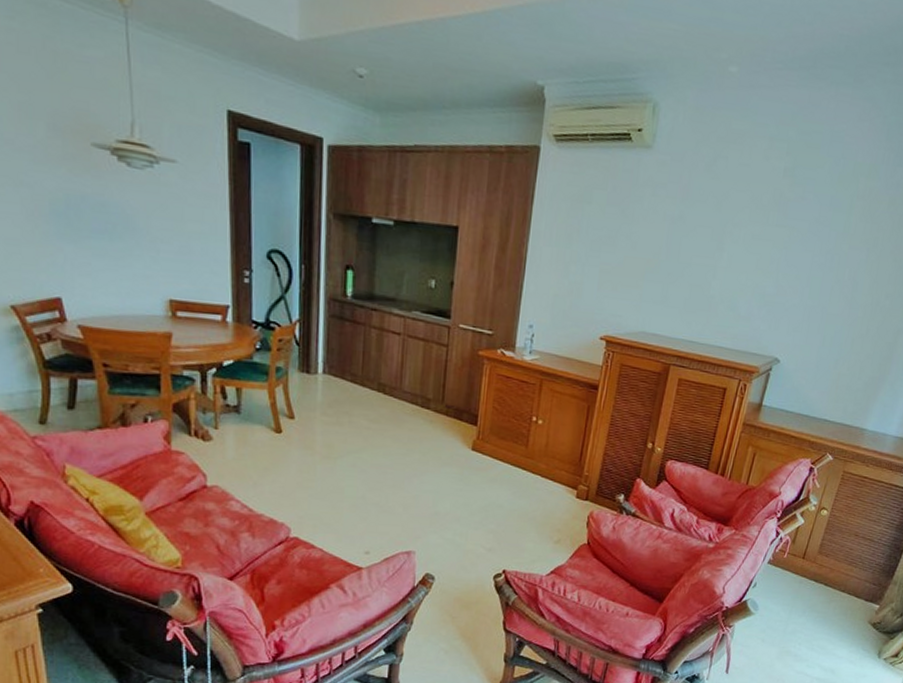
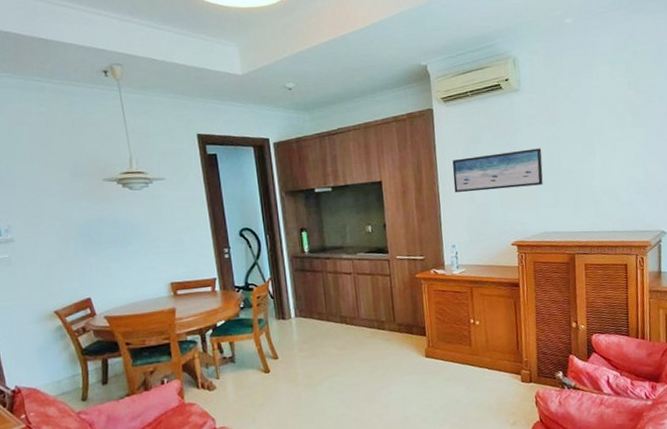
wall art: none [546,219,662,274] -> present [452,148,543,192]

